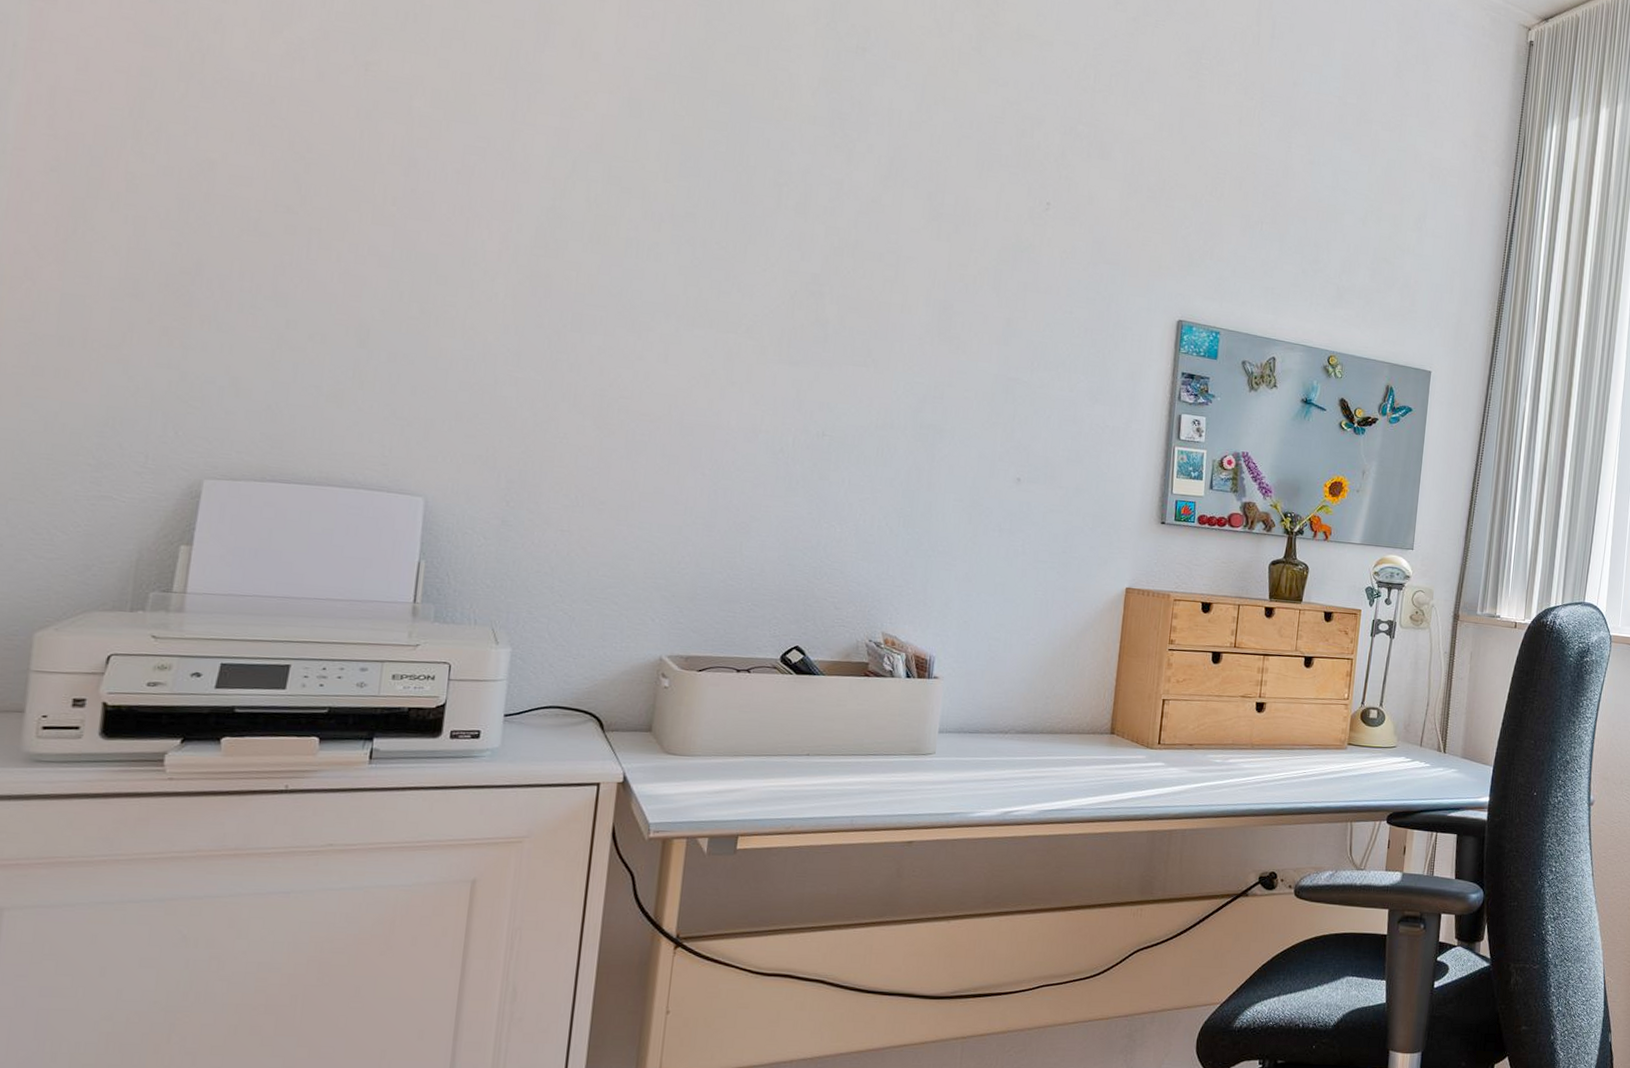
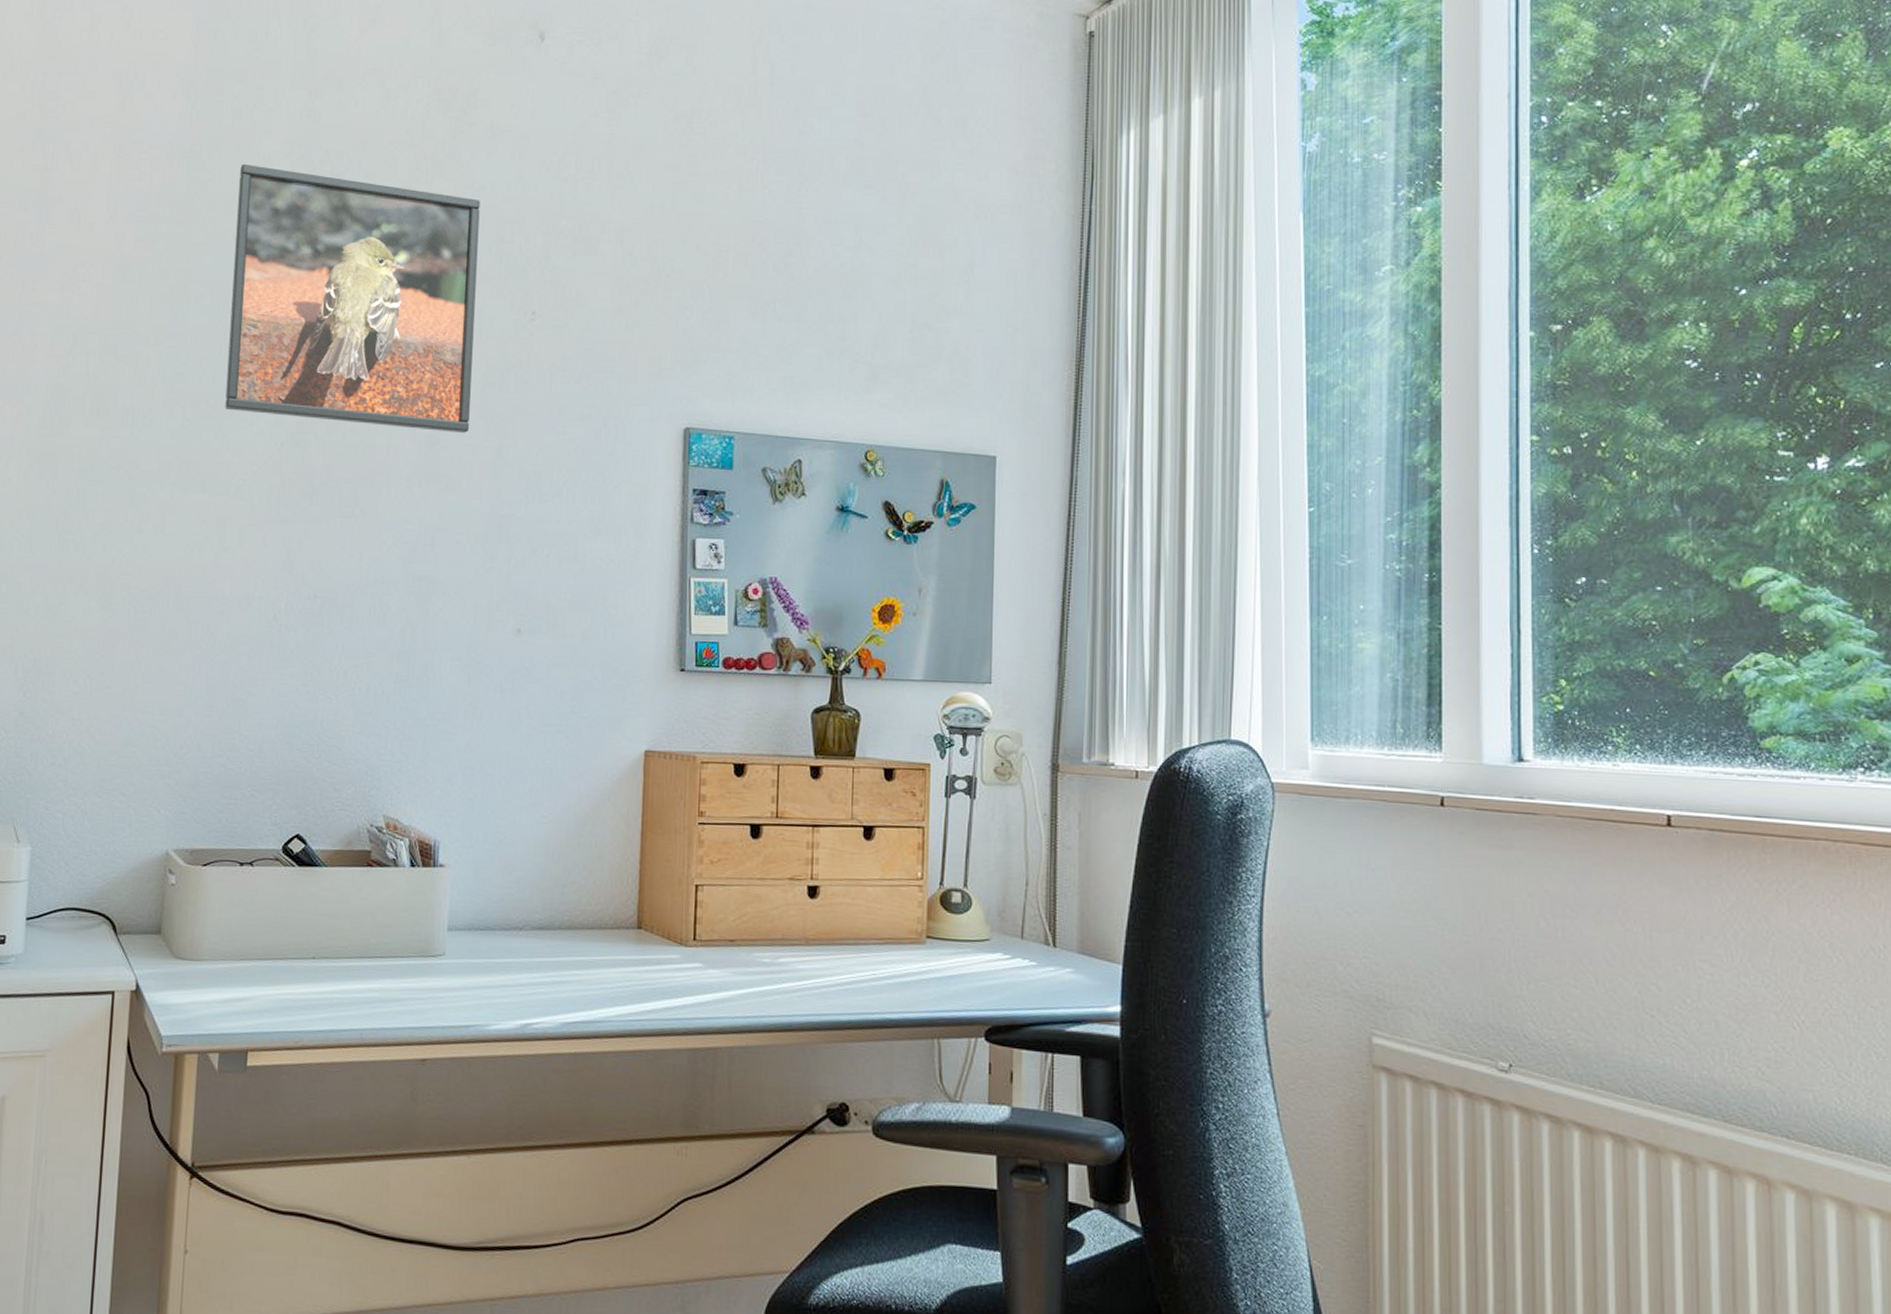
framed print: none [737,21,1003,302] -> present [225,163,480,433]

